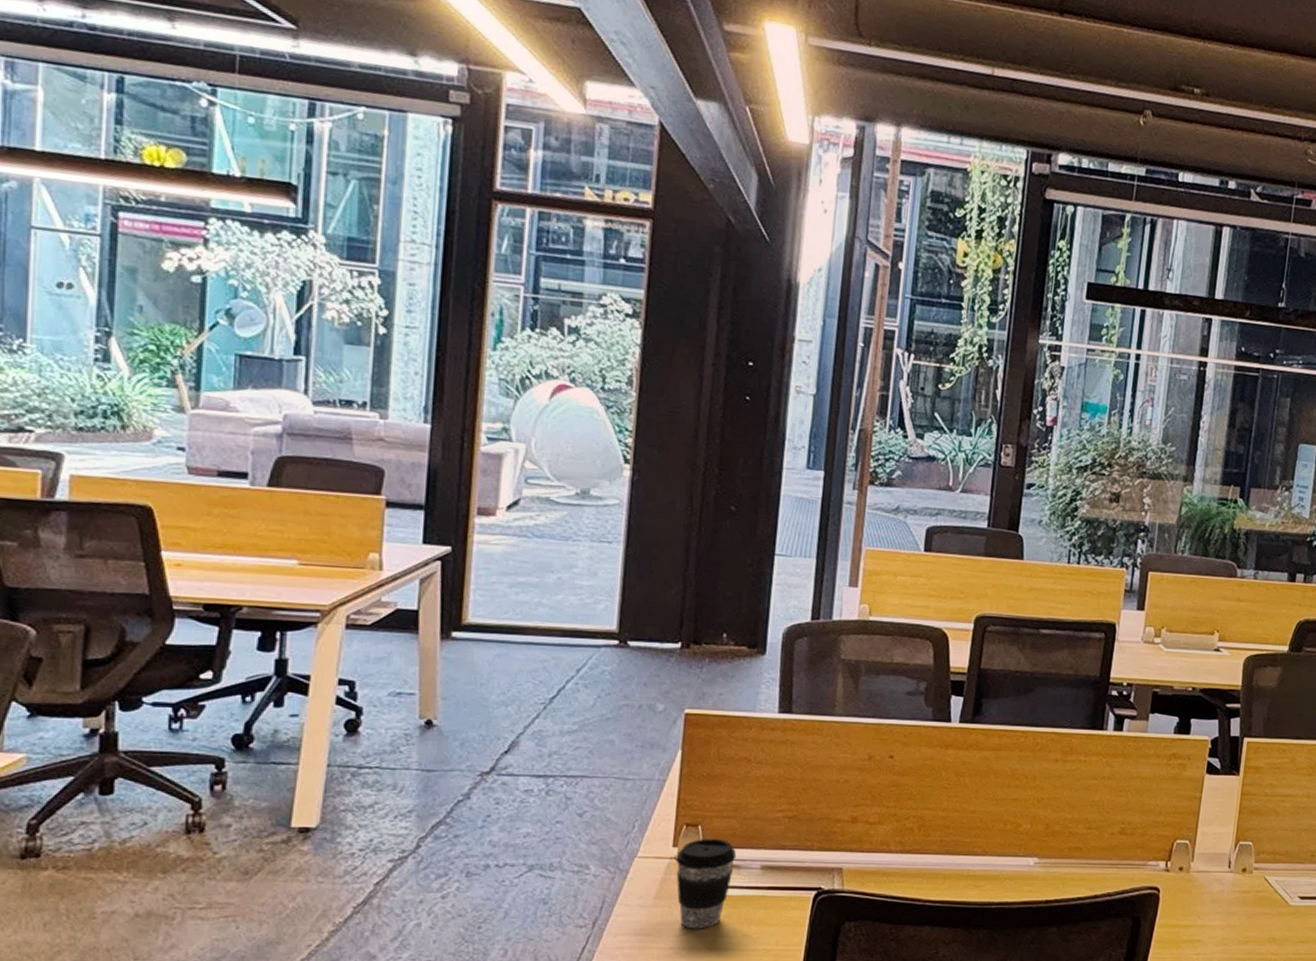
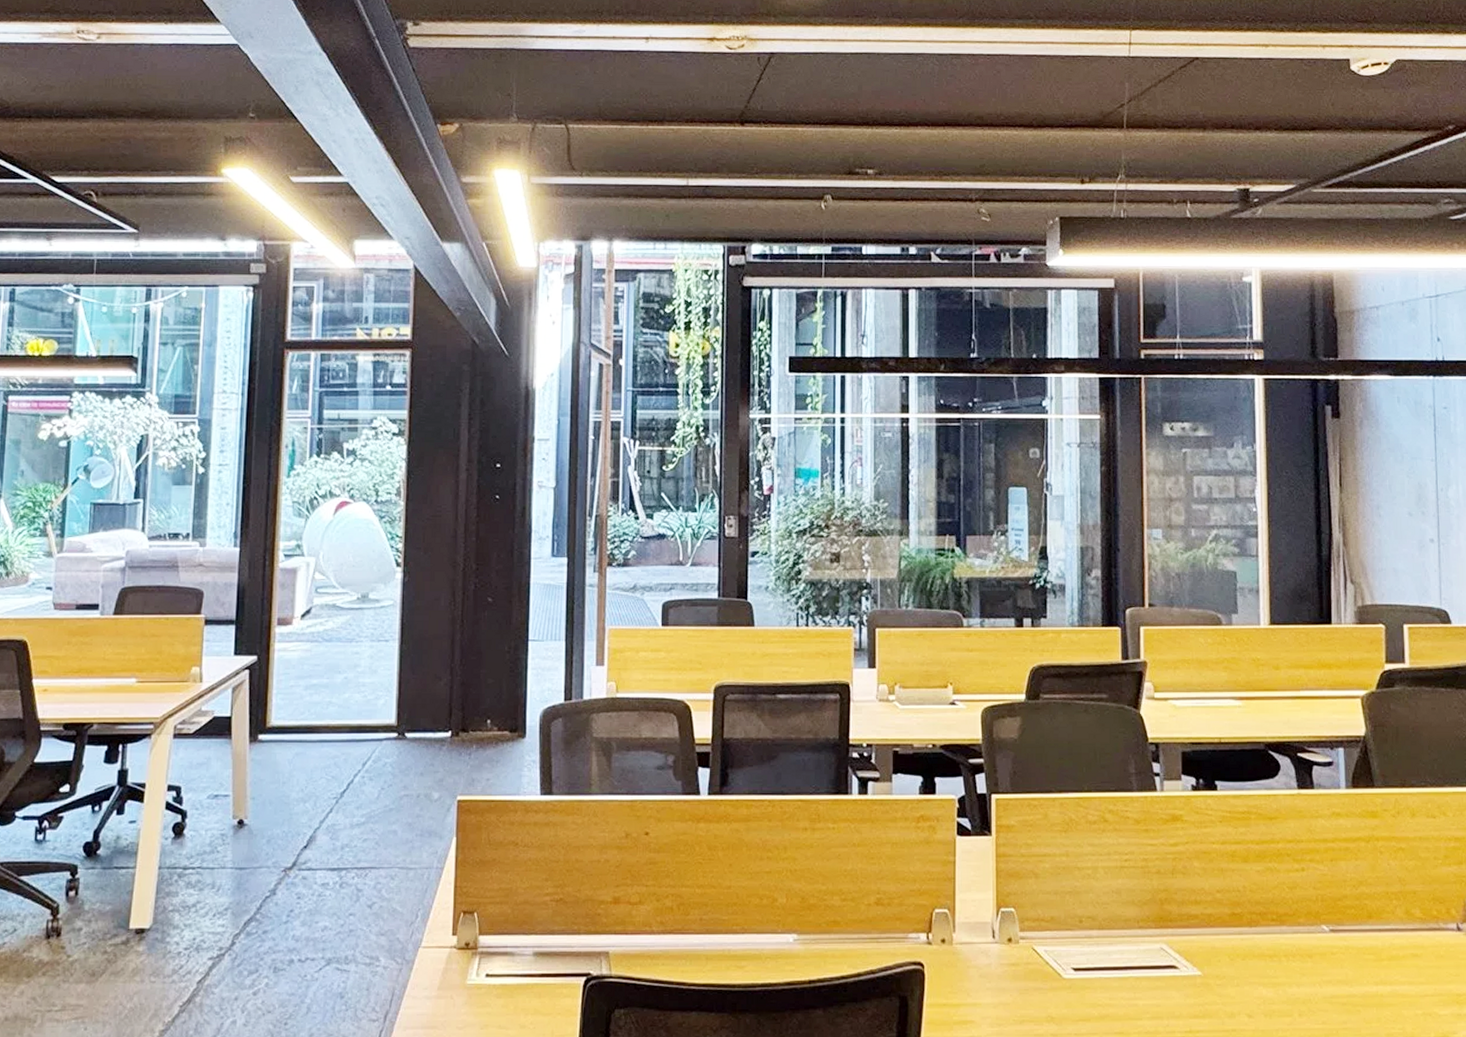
coffee cup: present [676,838,737,929] -> none [456,925,510,1021]

